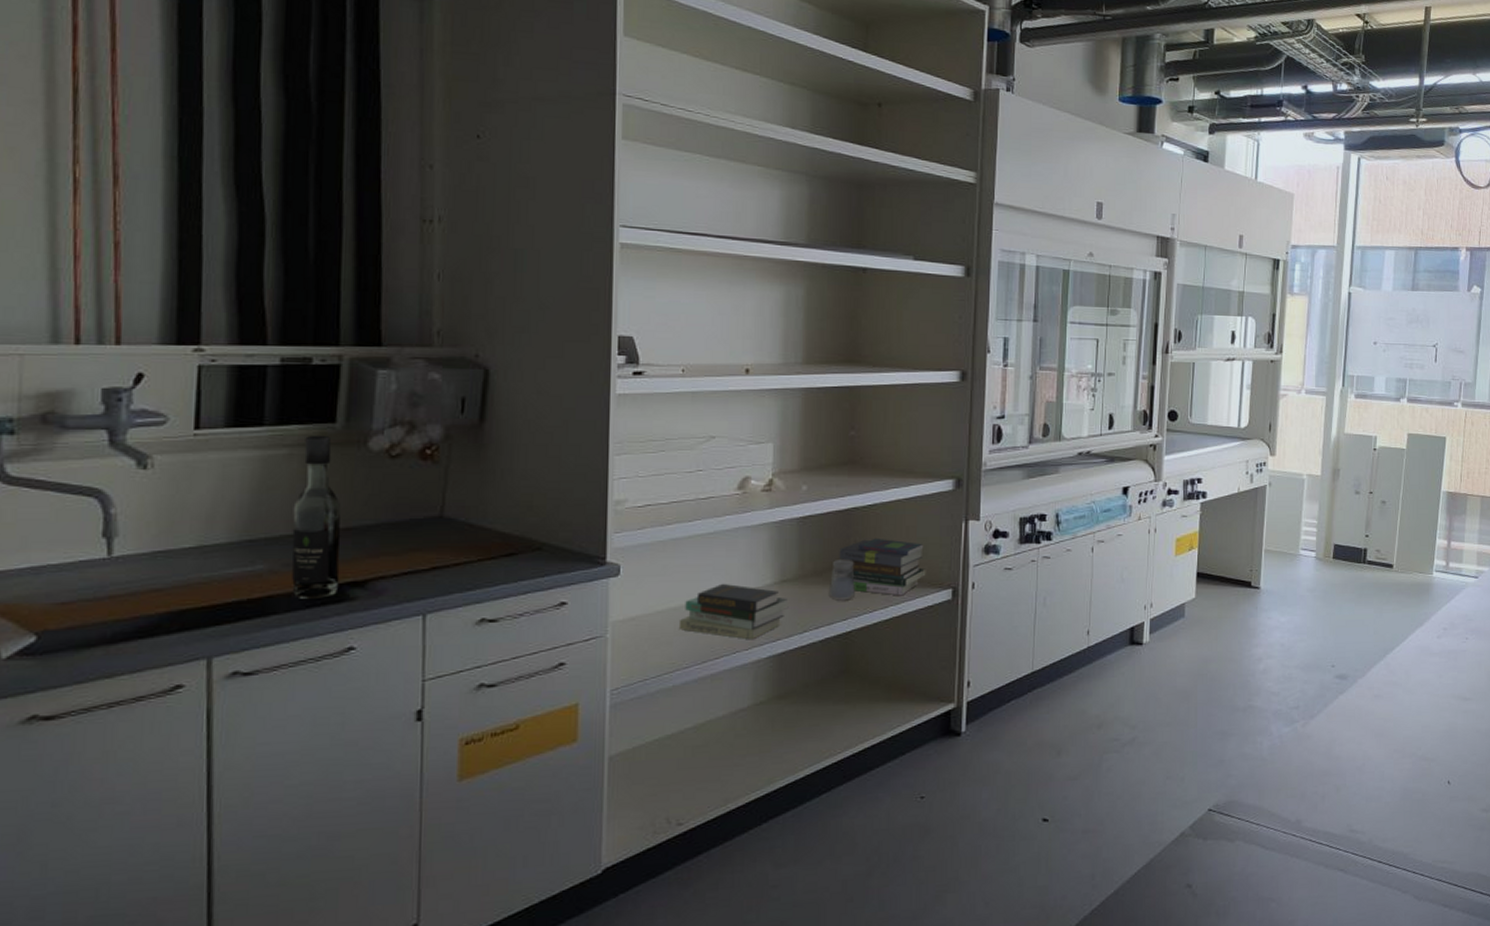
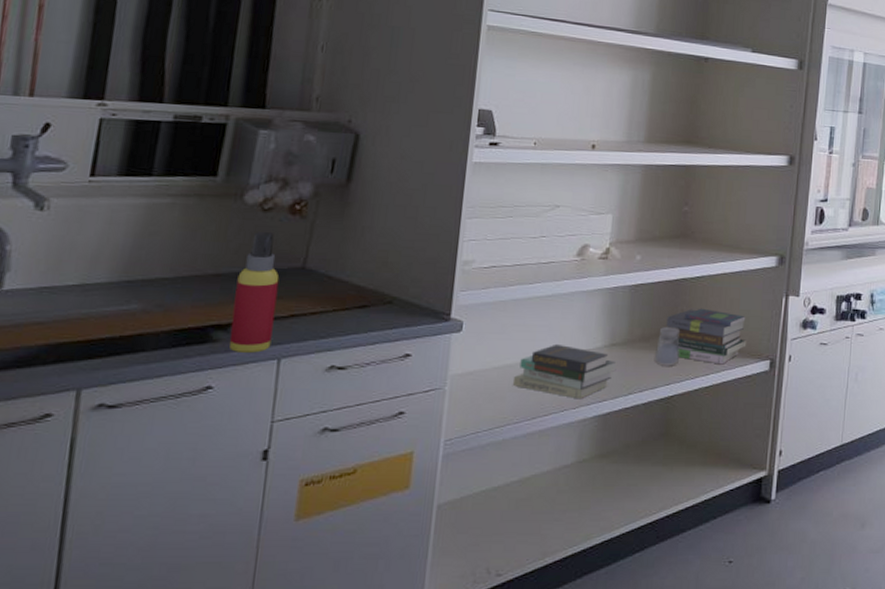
bottle: present [291,435,341,600] -> none [160,186,214,340]
spray bottle: none [368,479,416,611] -> present [229,231,280,354]

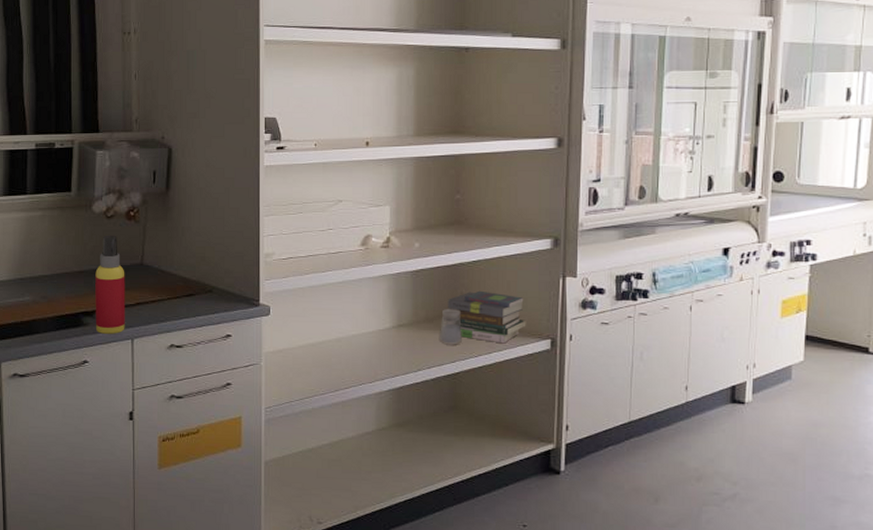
books: present [512,343,617,400] -> none [316,325,405,375]

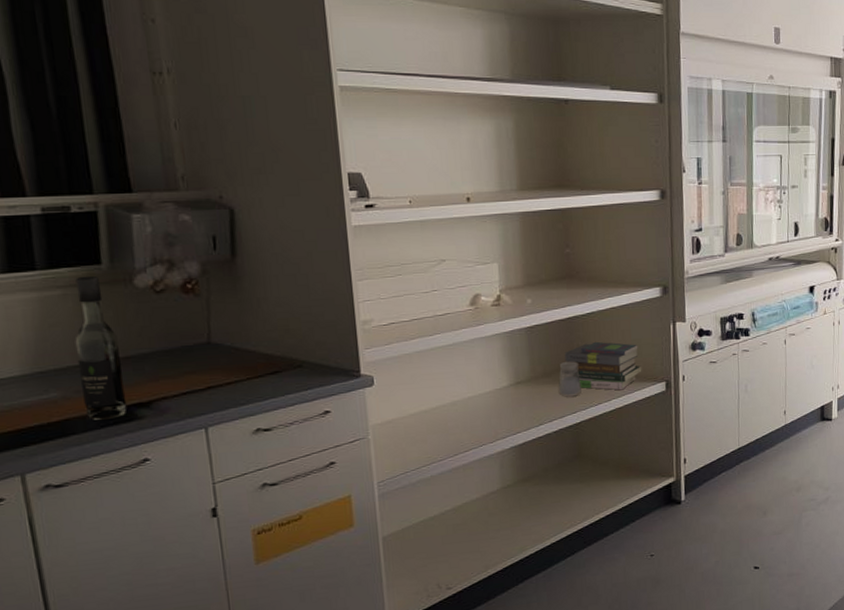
bottle: none [46,201,77,324] -> present [74,275,128,421]
spray bottle: present [95,235,125,335] -> none [147,312,195,427]

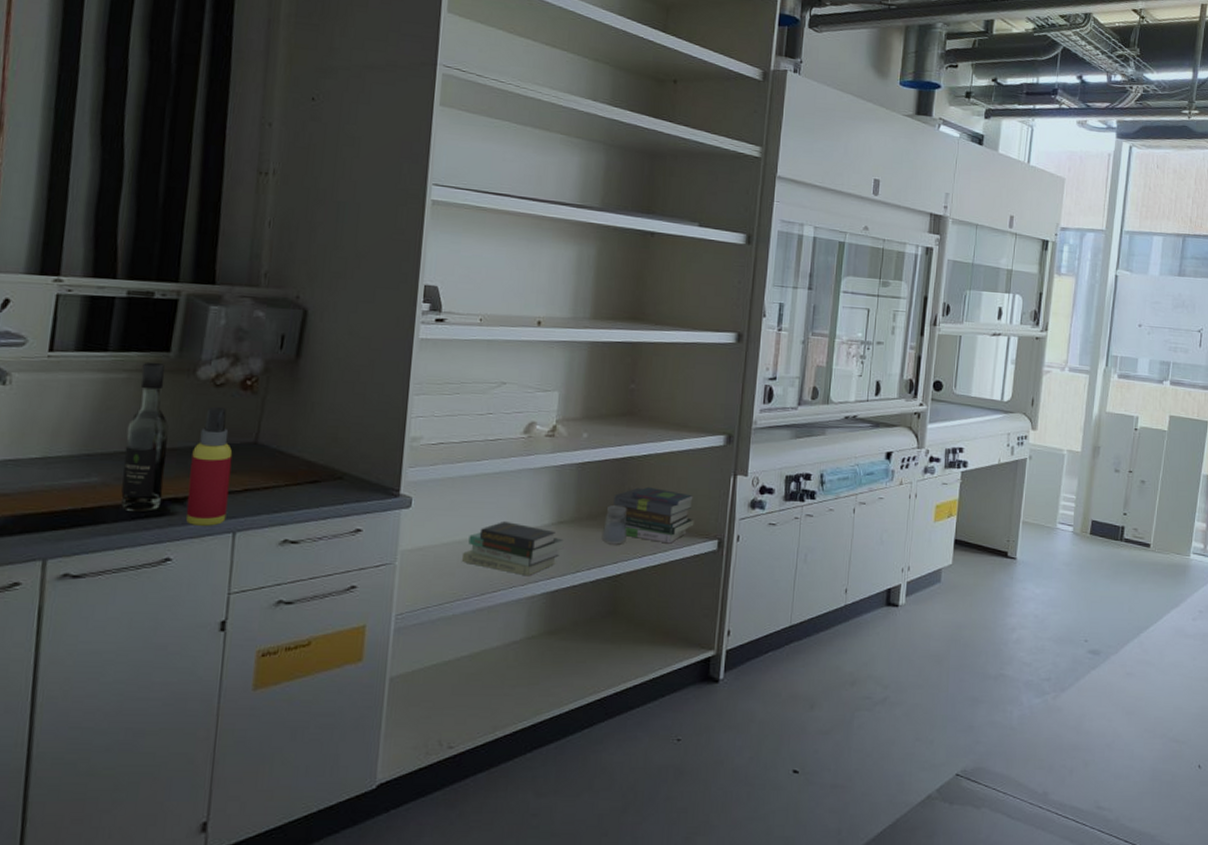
spray bottle: none [147,312,195,427] -> present [186,406,233,527]
books: none [430,387,525,434] -> present [461,520,565,577]

